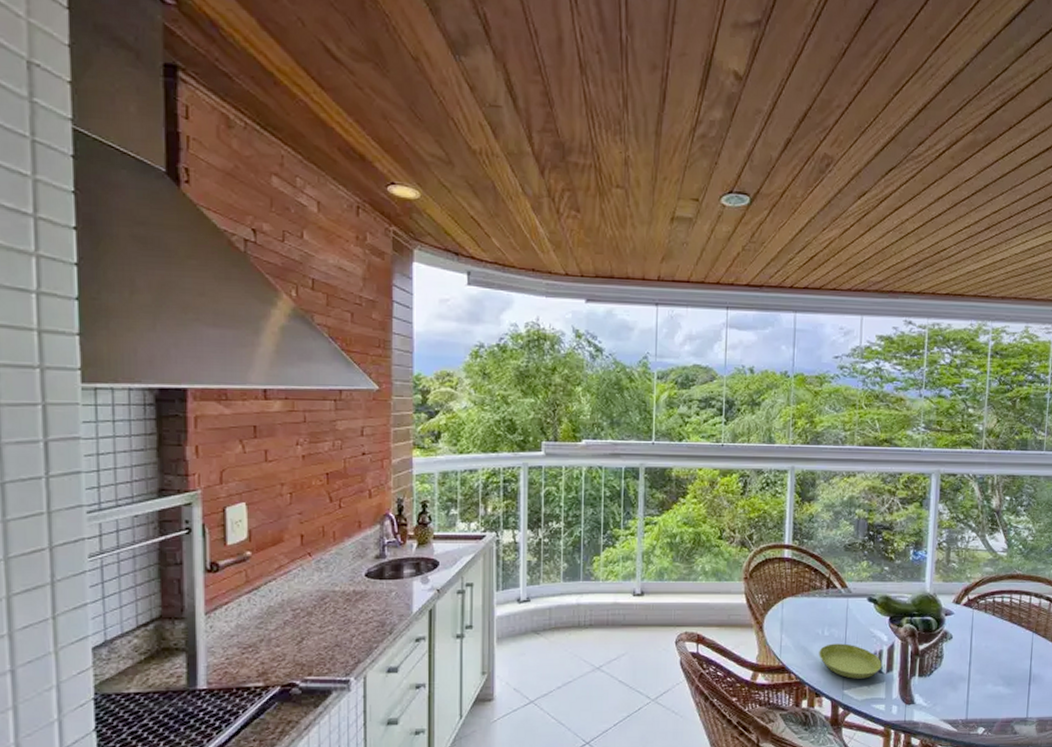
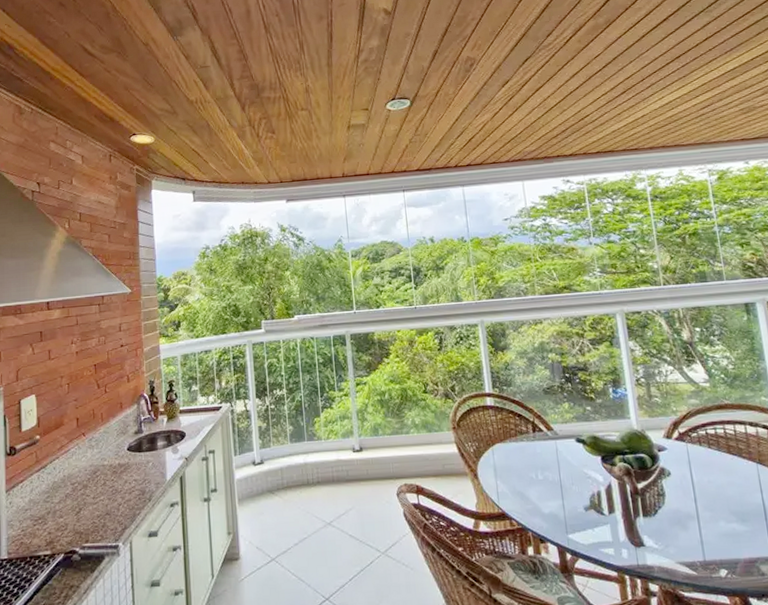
saucer: present [819,643,882,679] -> none [536,486,603,523]

